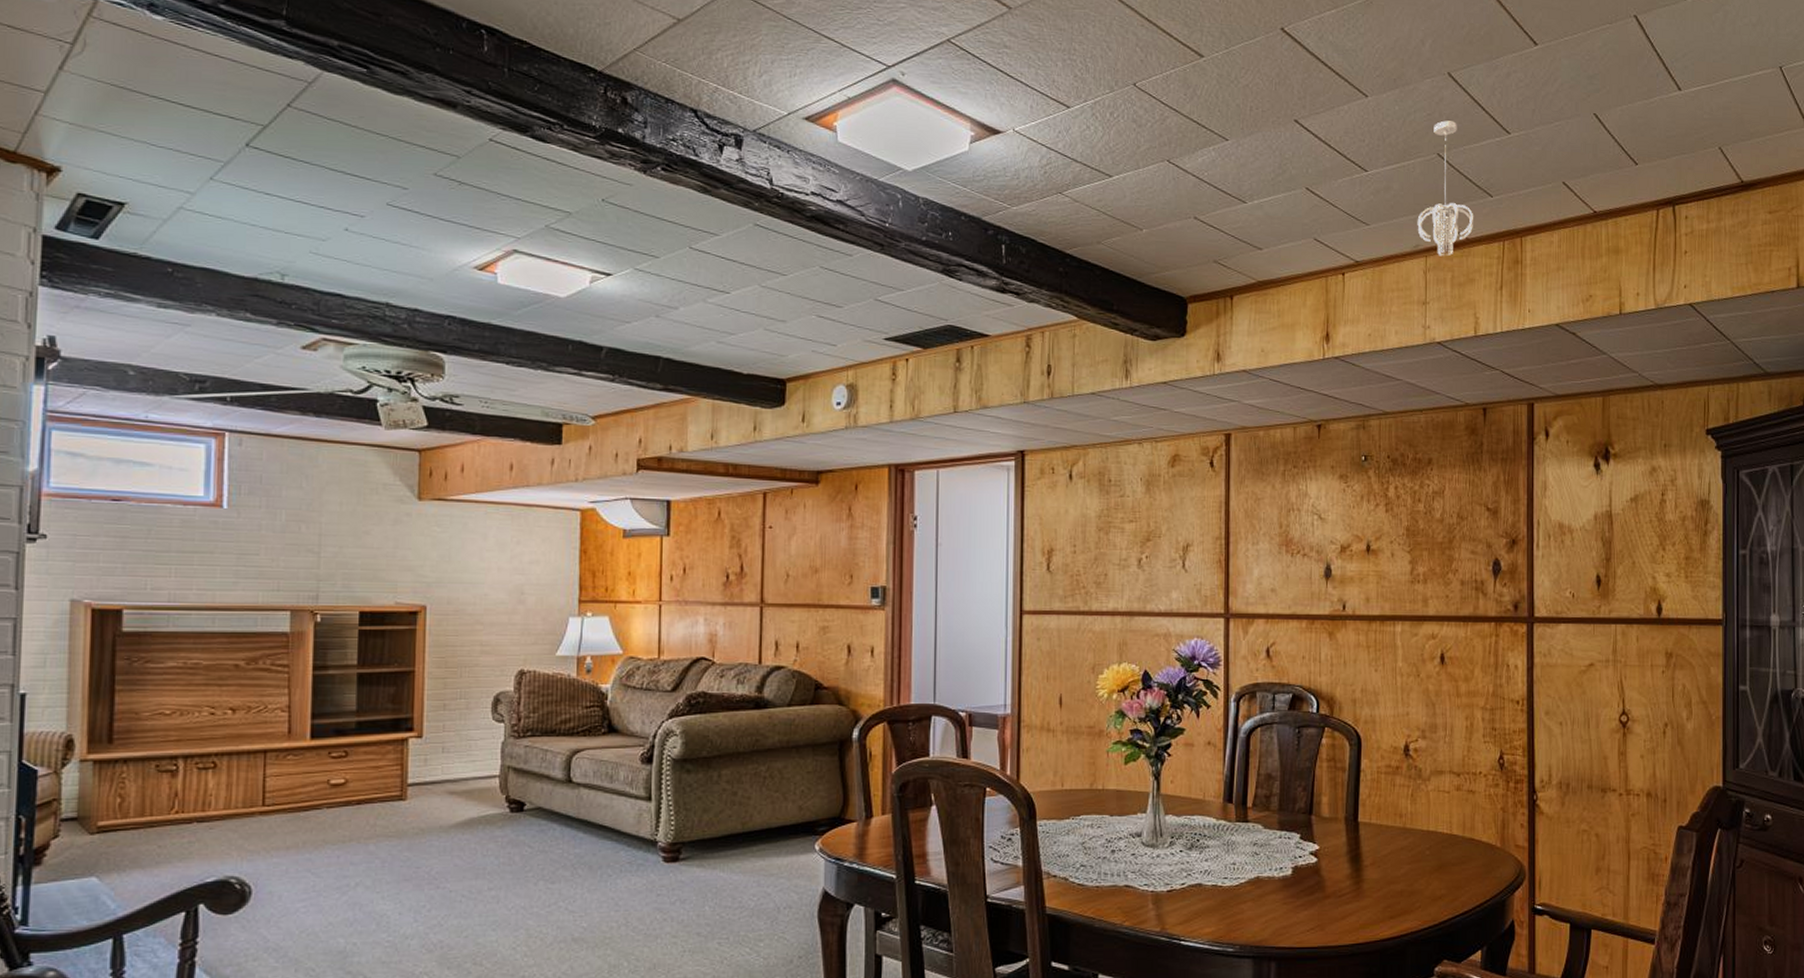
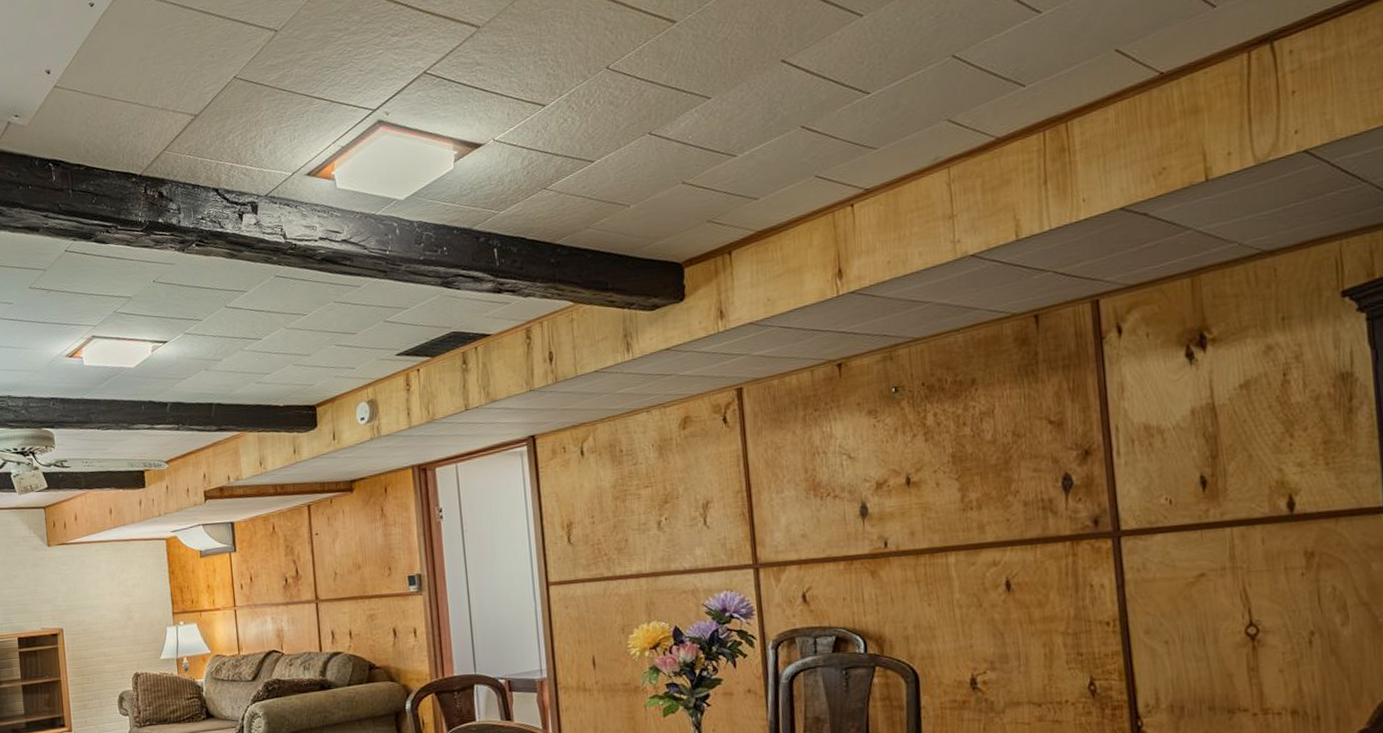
pendant light: present [1417,120,1474,256] -> none [934,16,1004,164]

